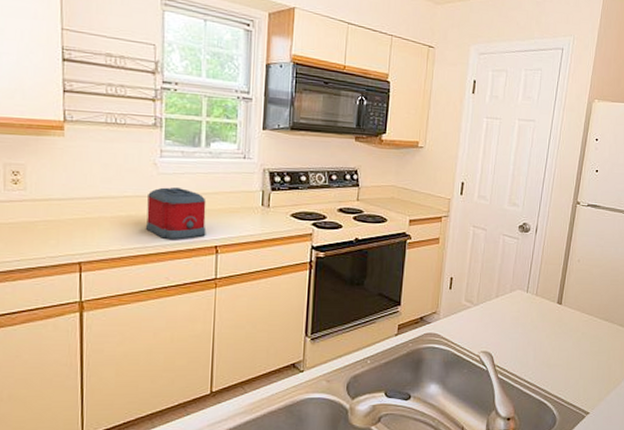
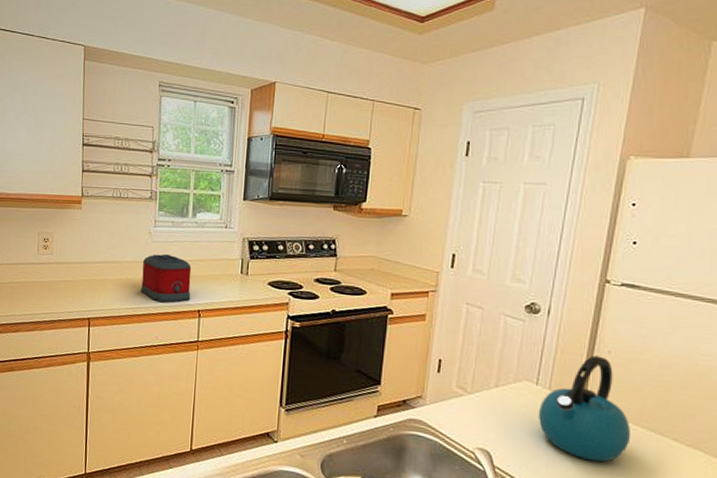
kettle: none [528,264,593,350] -> present [539,355,631,463]

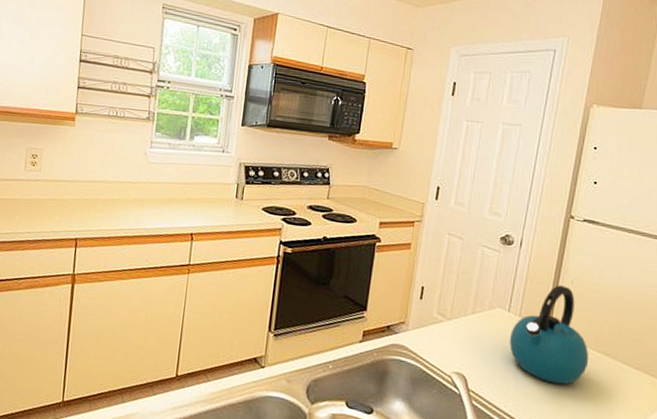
toaster: present [141,254,192,303] -> none [133,175,187,225]

